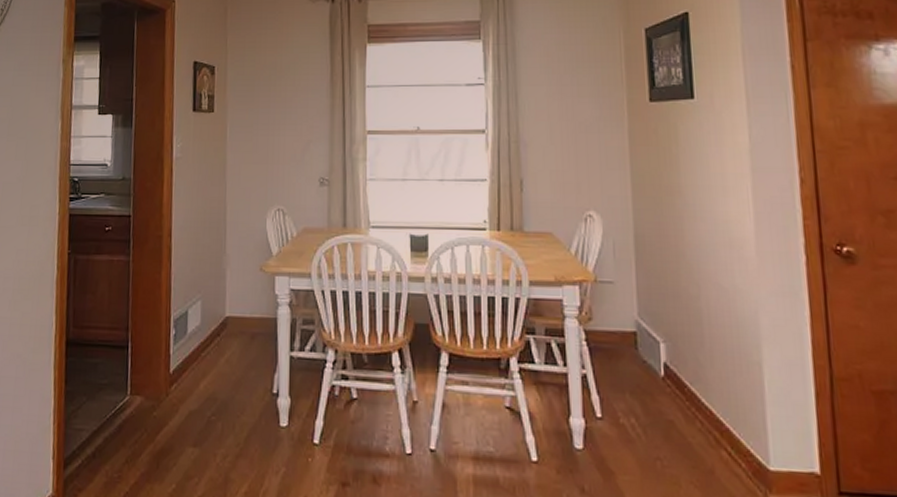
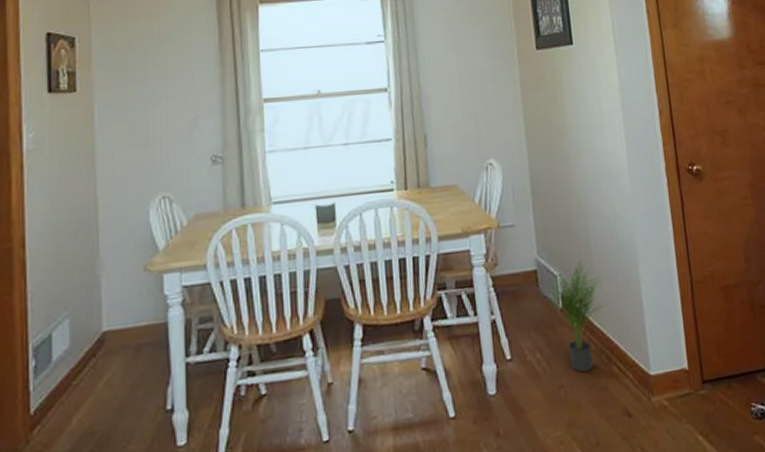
potted plant: none [647,330,719,449] -> present [547,260,608,373]

